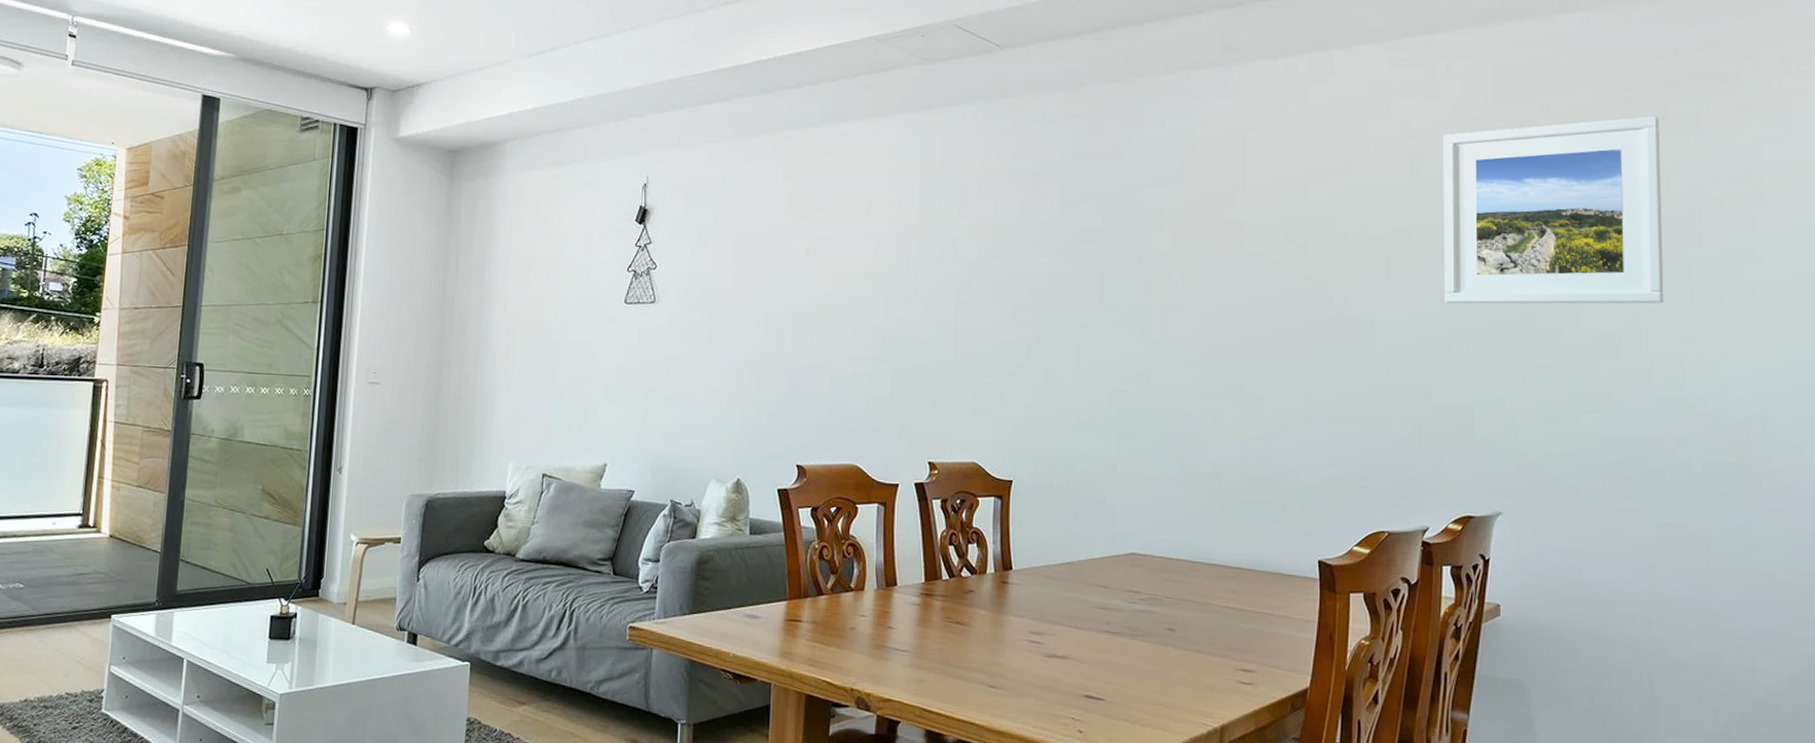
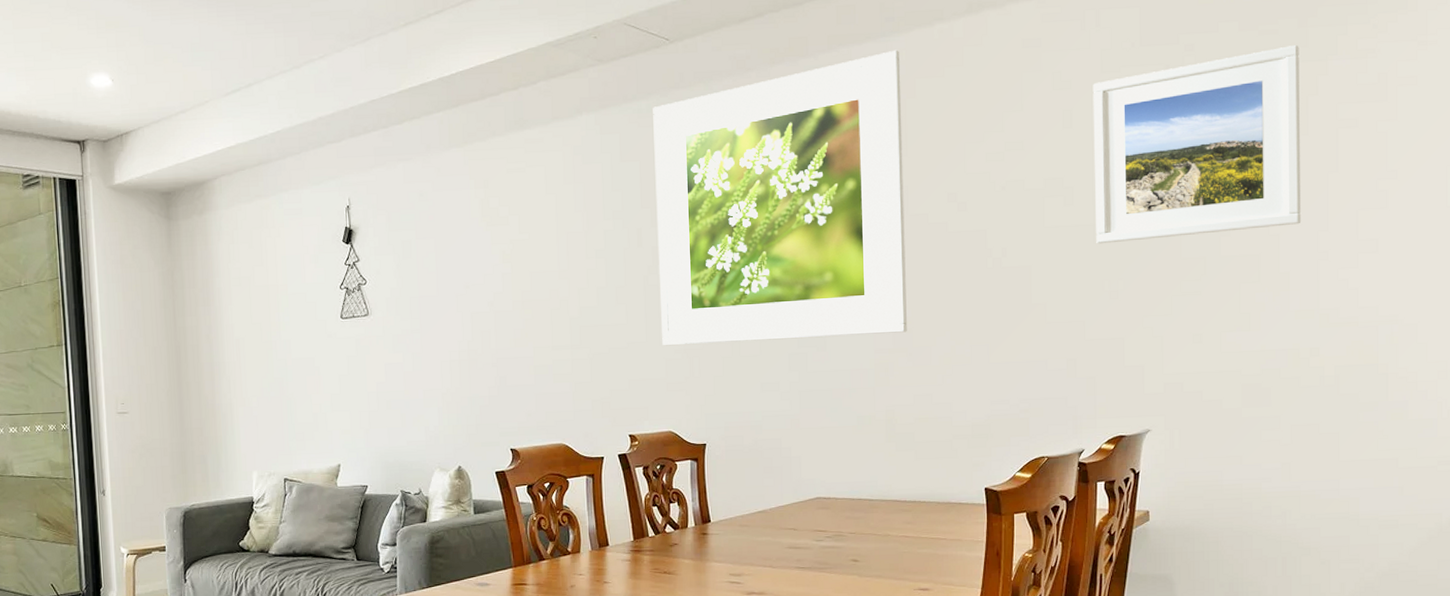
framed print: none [972,79,1242,379] -> present [653,50,907,345]

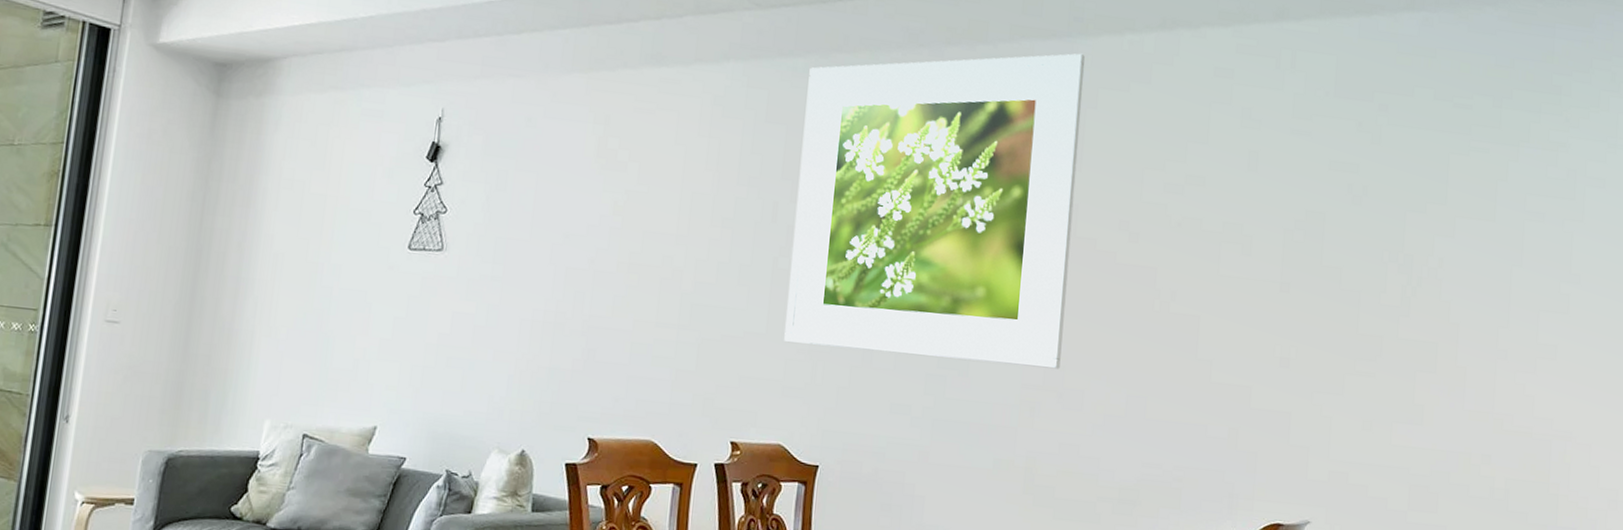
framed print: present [1092,45,1302,244] -> none [1271,124,1492,316]

